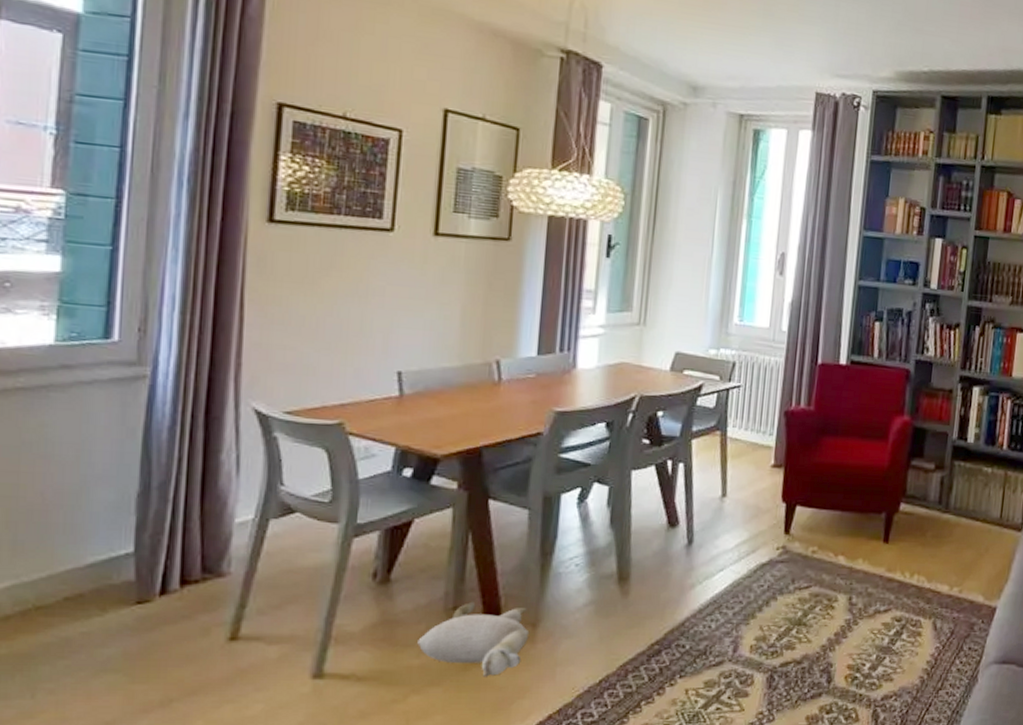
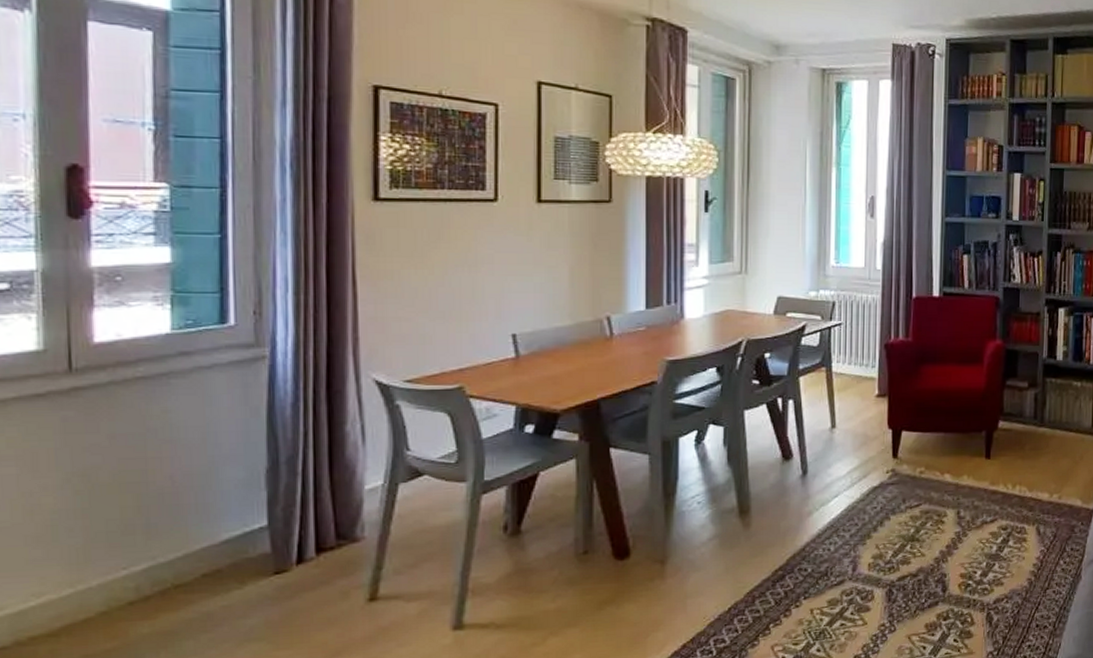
plush toy: present [417,601,530,677] -> none [552,544,659,615]

